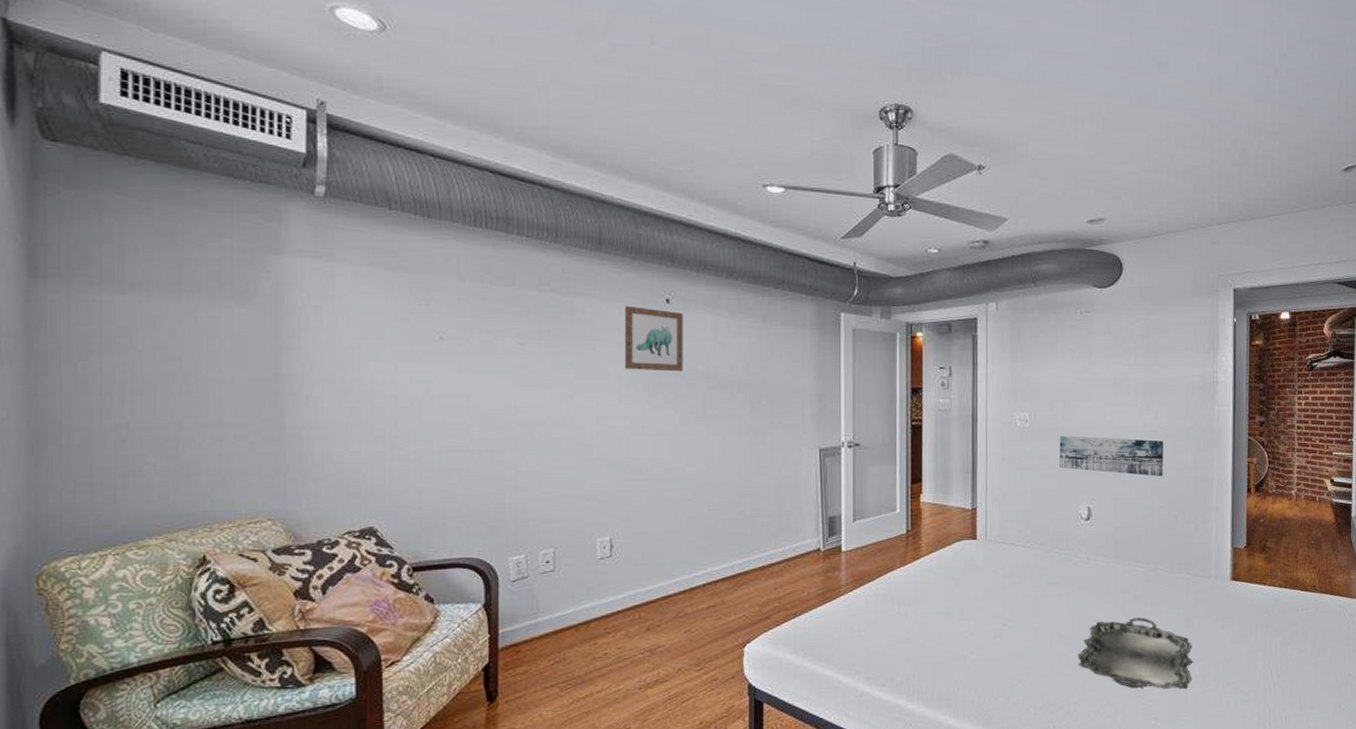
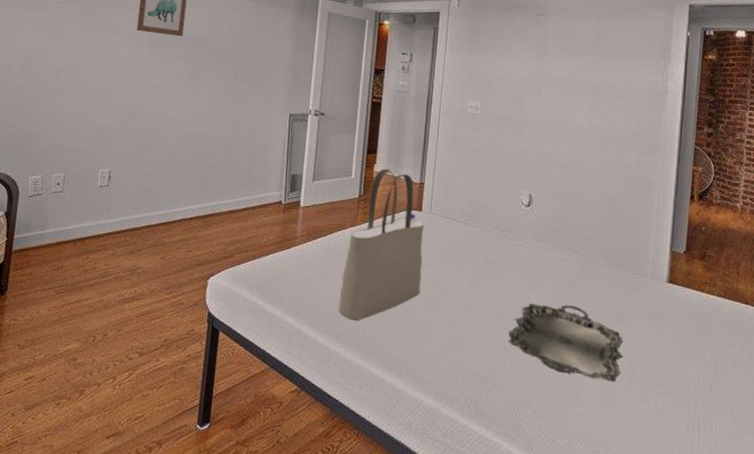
tote bag: none [895,497,982,668] -> present [338,168,425,321]
wall art: present [1059,436,1163,476] -> none [505,126,608,174]

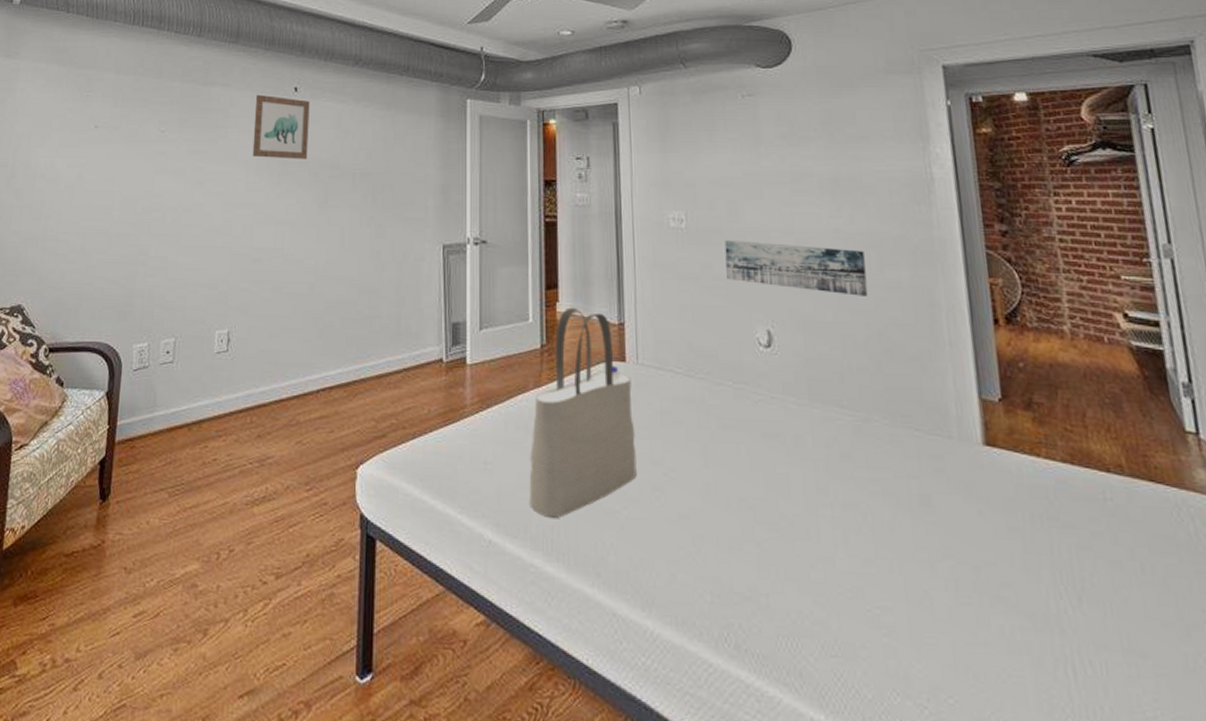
wall art: none [505,126,608,174] -> present [724,240,868,296]
serving tray: present [508,303,623,381] -> none [766,483,940,596]

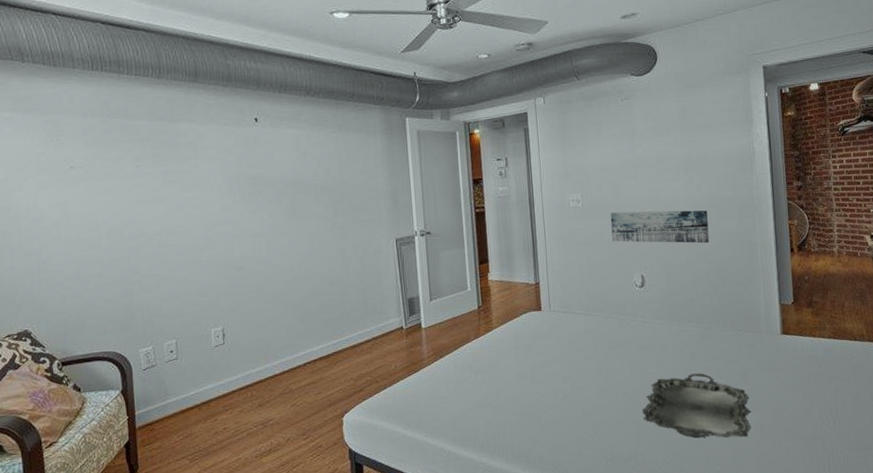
wall art: present [252,94,310,160] -> none [220,126,274,182]
tote bag: present [529,307,637,519] -> none [474,275,553,429]
serving tray: none [766,483,940,596] -> present [641,373,752,438]

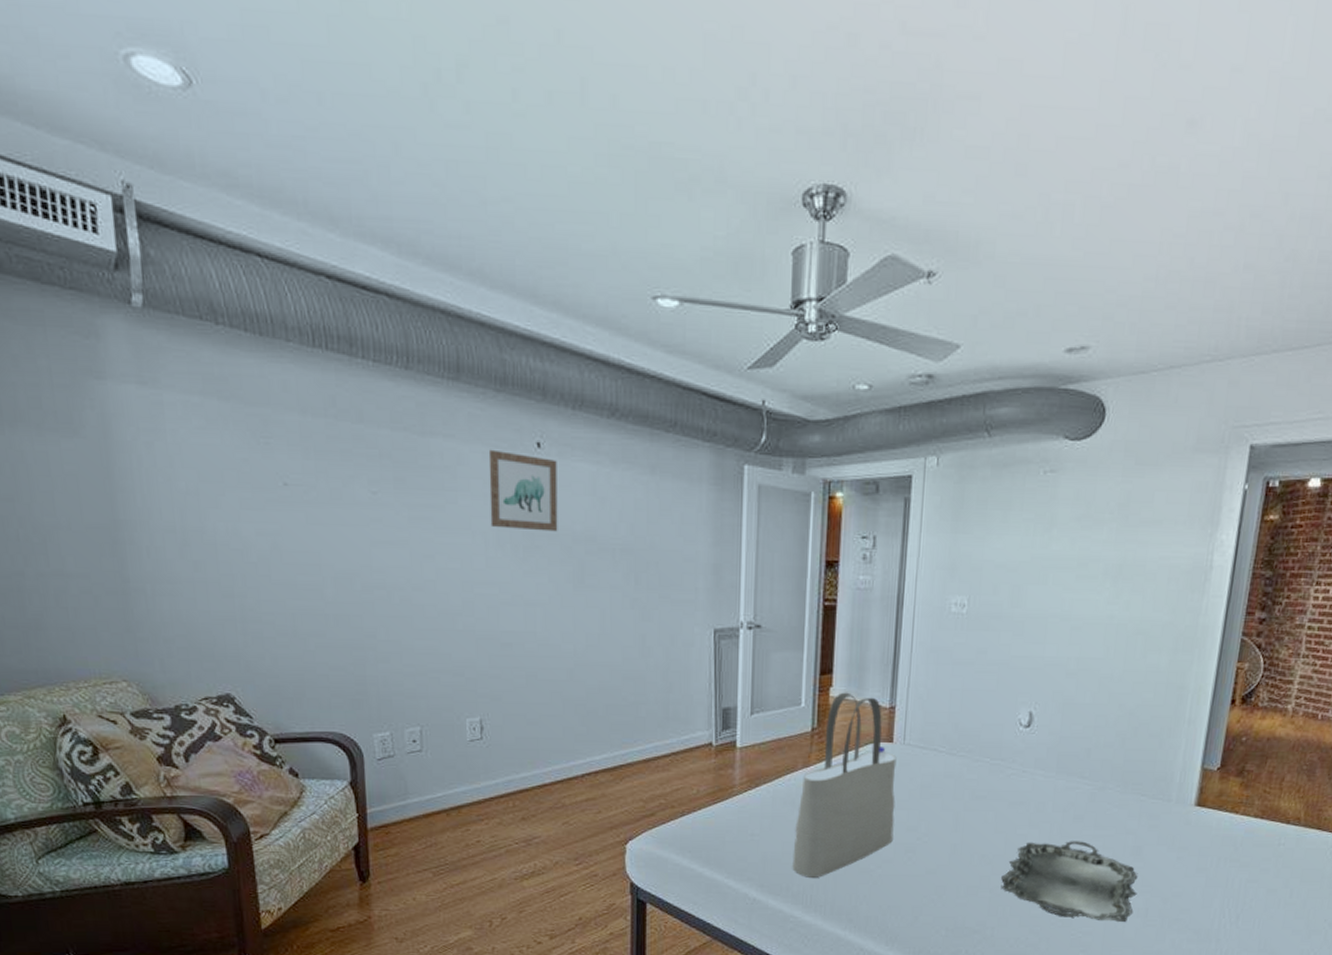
wall art: none [220,126,274,182] -> present [488,449,558,532]
tote bag: none [474,275,553,429] -> present [792,692,897,879]
wall art: present [610,210,710,244] -> none [999,626,1132,680]

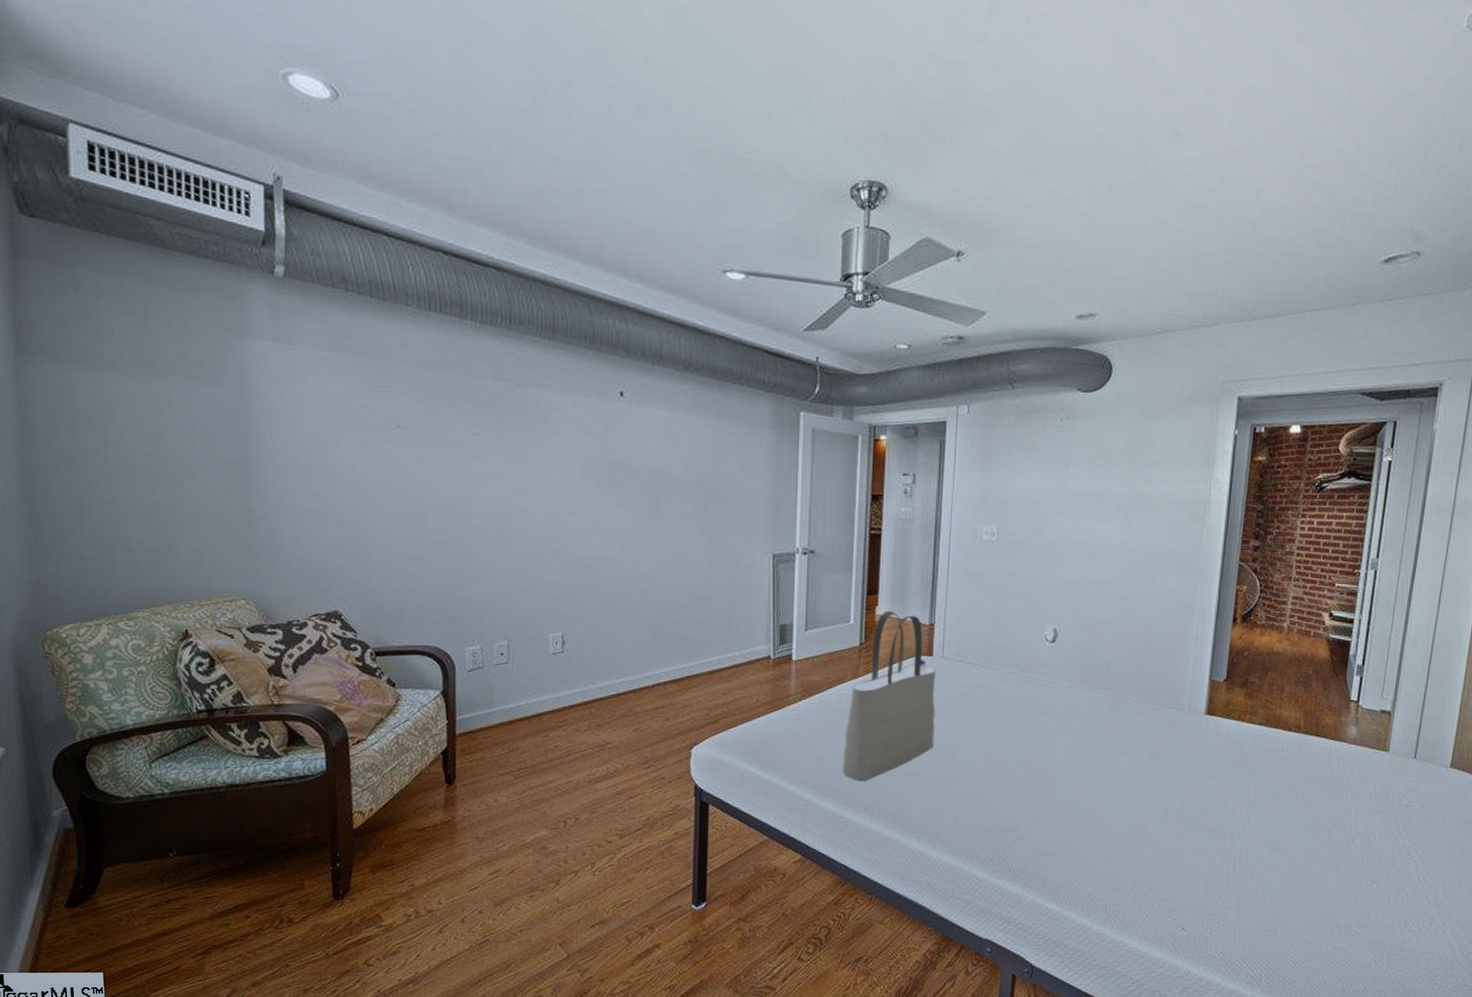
wall art: present [488,449,558,532] -> none [577,397,637,469]
serving tray: present [1000,841,1138,922] -> none [1032,746,1157,822]

